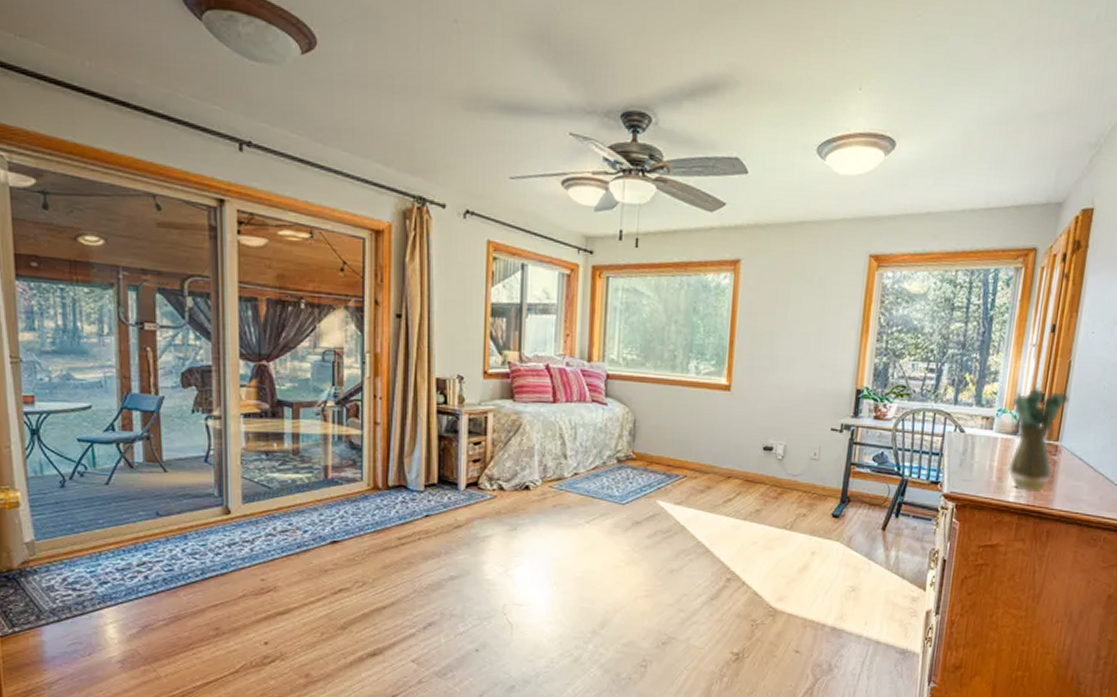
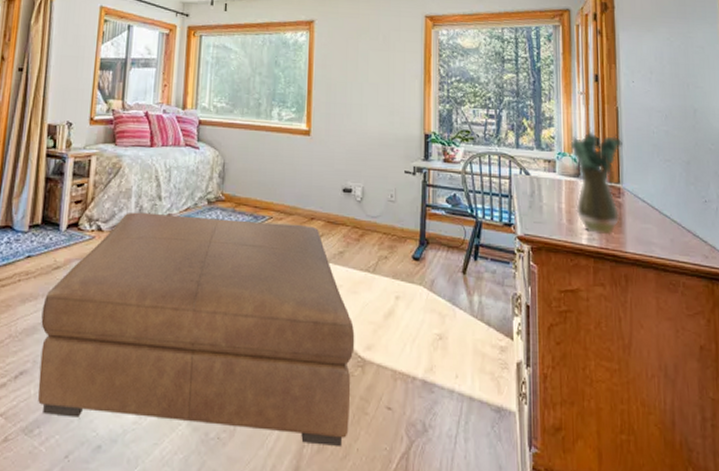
ottoman: none [446,470,768,684] -> present [38,212,355,446]

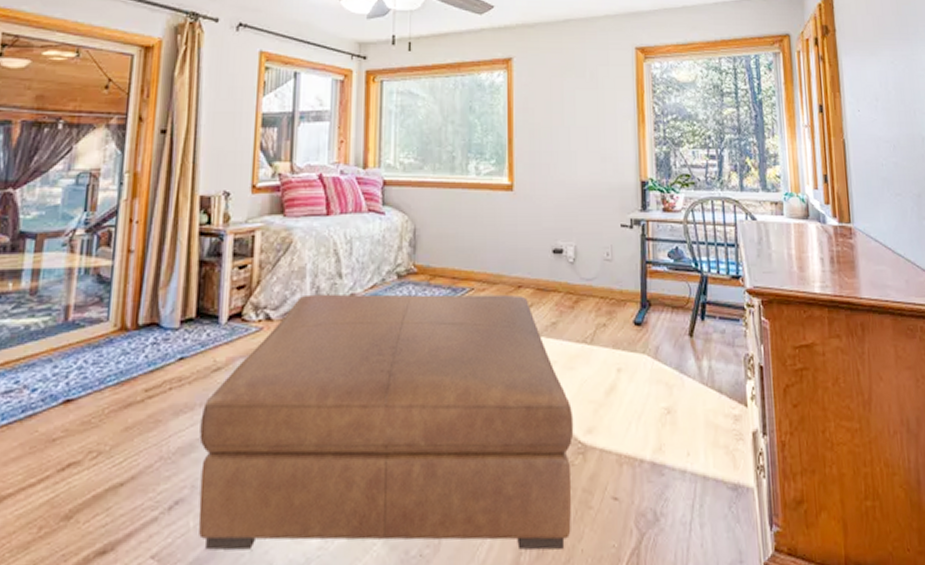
vase: present [570,128,622,235] -> none [797,164,853,281]

